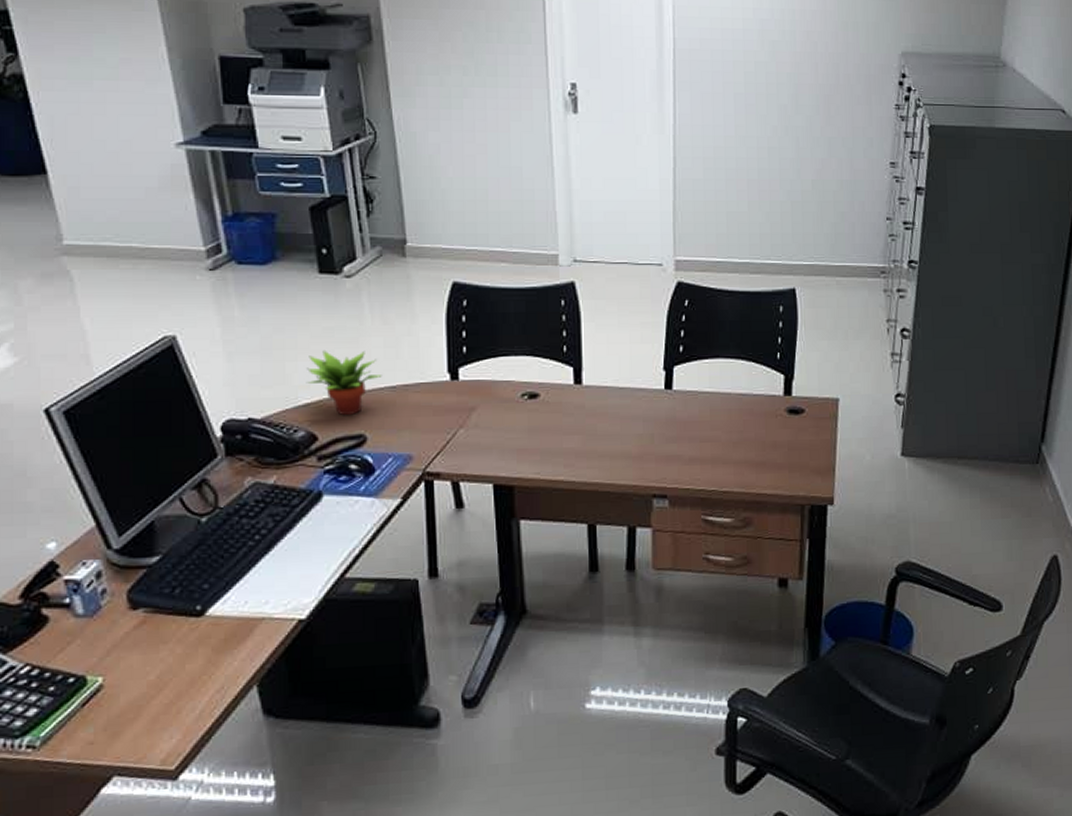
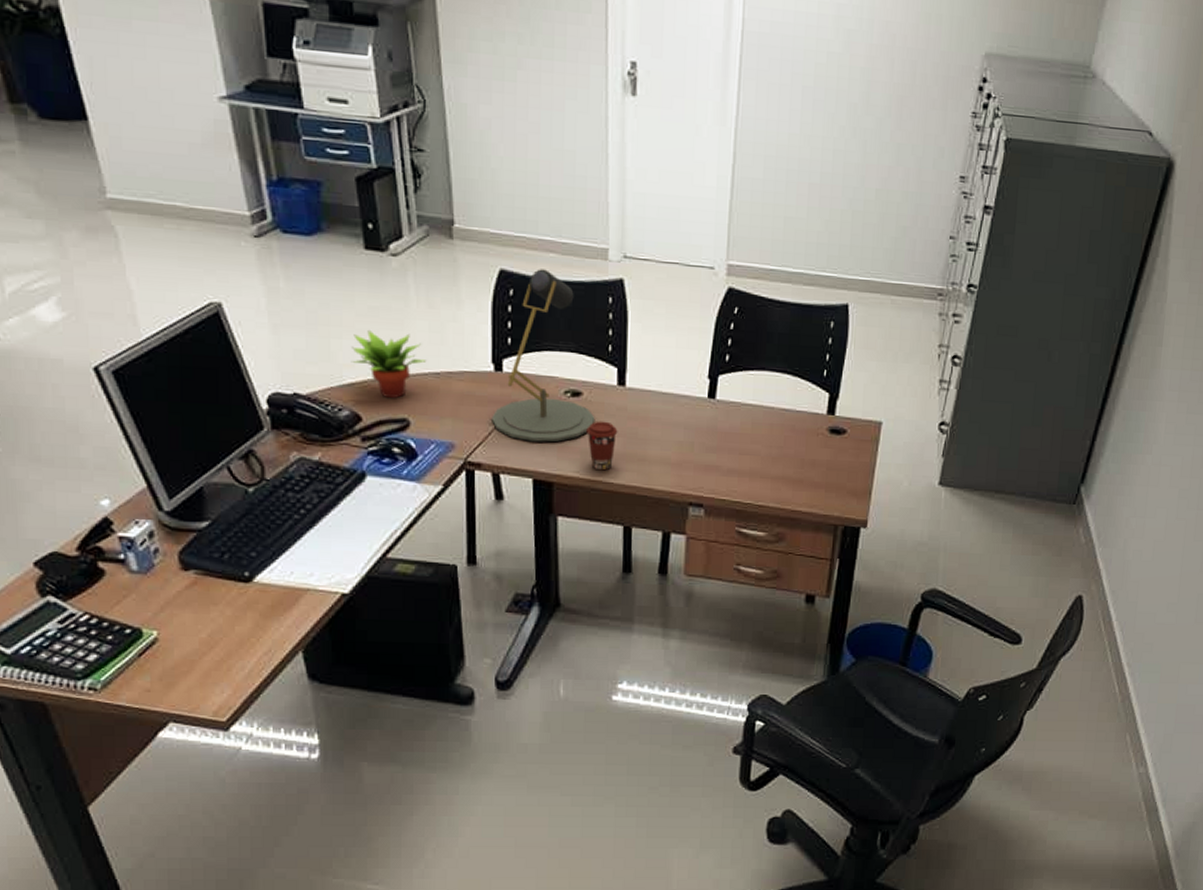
desk lamp: none [449,278,554,447] -> present [492,269,595,442]
coffee cup: none [545,420,577,470] -> present [586,421,618,471]

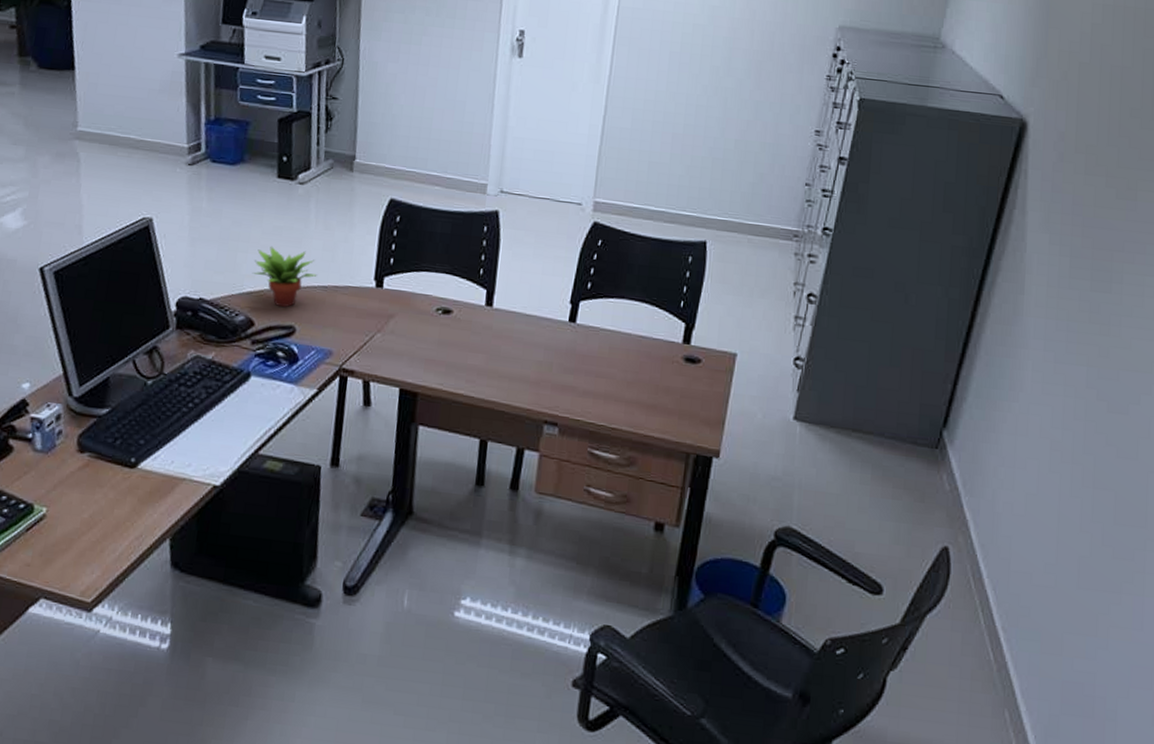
desk lamp: present [492,269,595,442] -> none [368,199,463,355]
coffee cup: present [586,421,618,471] -> none [453,337,482,385]

